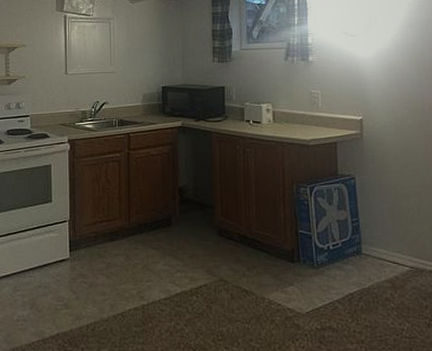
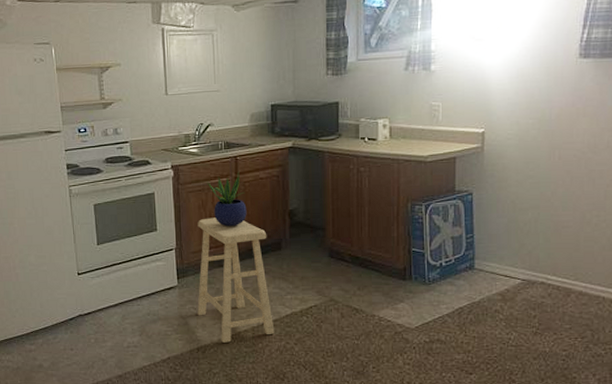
stool: none [88,191,165,320] -> present [197,217,275,343]
potted plant: none [101,147,138,201] -> present [207,171,247,227]

